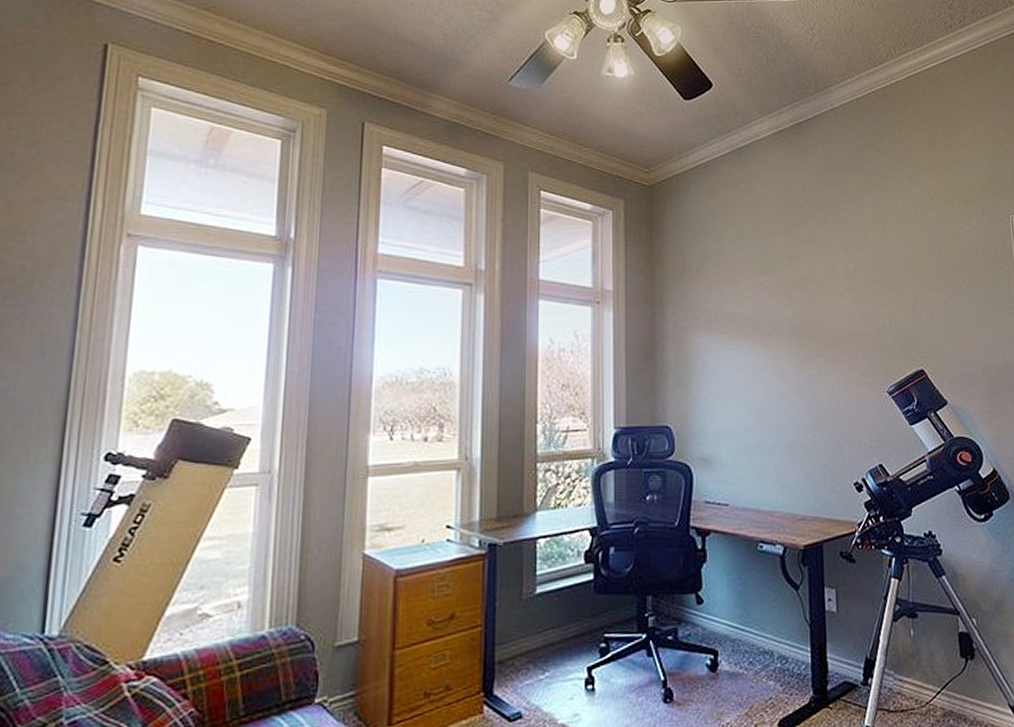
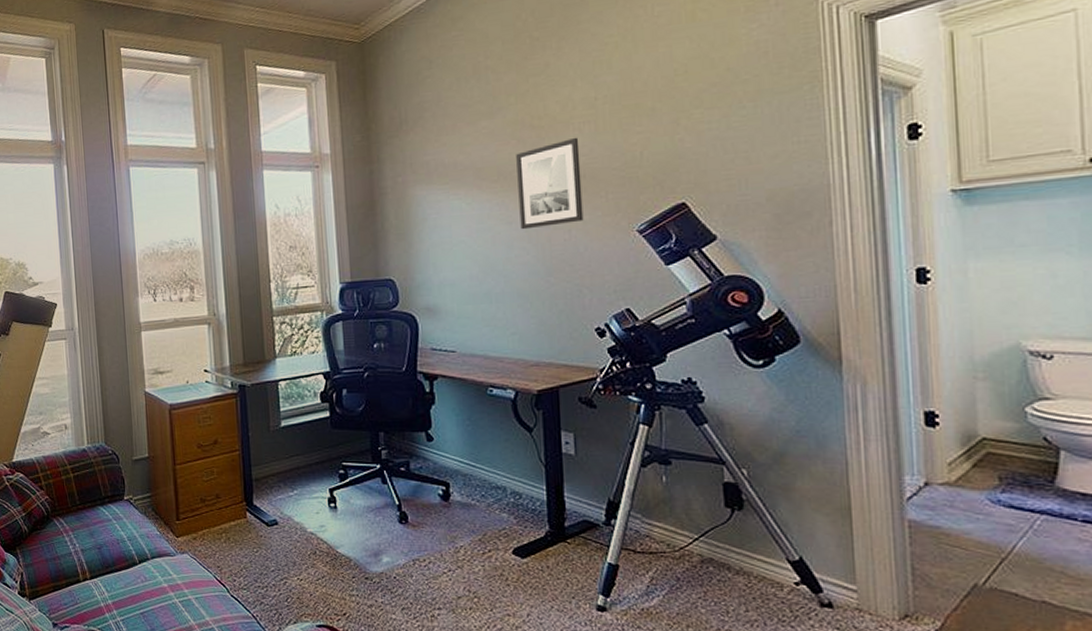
wall art: none [788,302,845,384] -> present [516,137,584,230]

